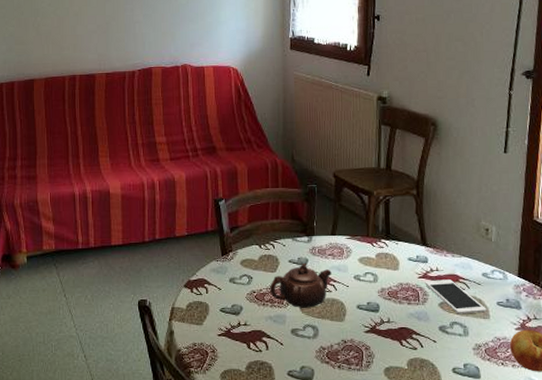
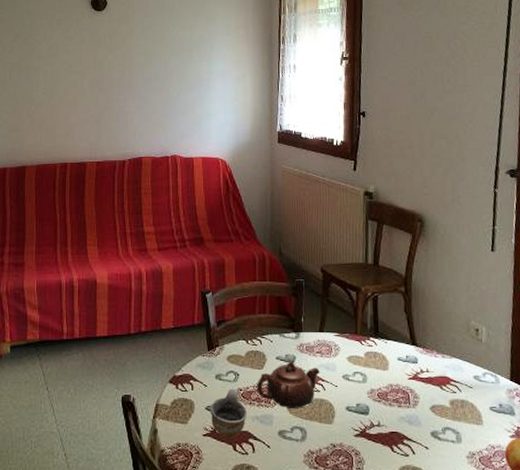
cup: none [224,291,261,338] -> present [210,388,248,439]
cell phone: present [425,279,487,314] -> none [415,381,480,419]

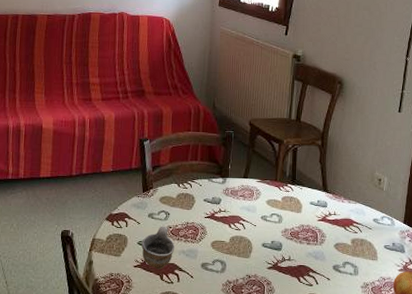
teapot: present [257,361,320,408] -> none [185,203,242,244]

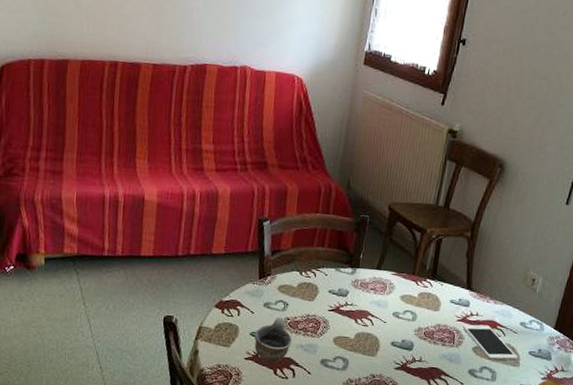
cell phone: none [323,223,375,255] -> present [462,324,518,361]

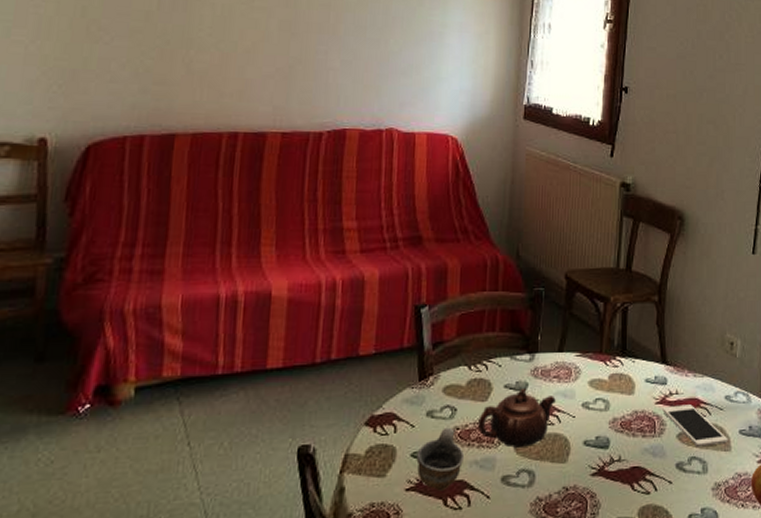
teapot: none [305,295,371,340] -> present [478,389,556,448]

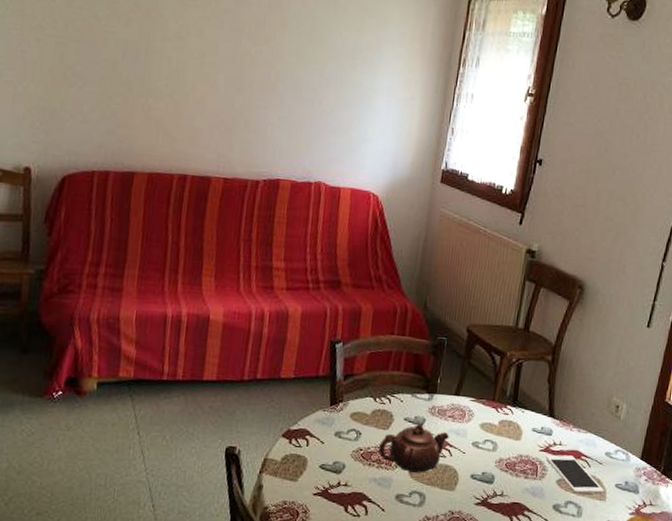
cup: present [416,427,465,491] -> none [324,447,366,500]

